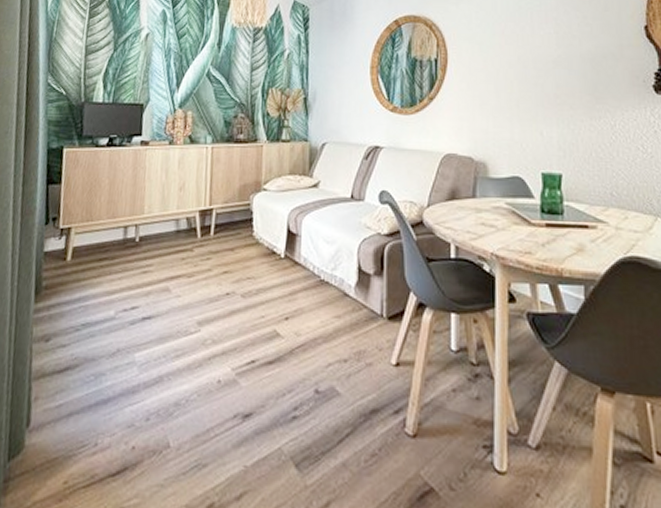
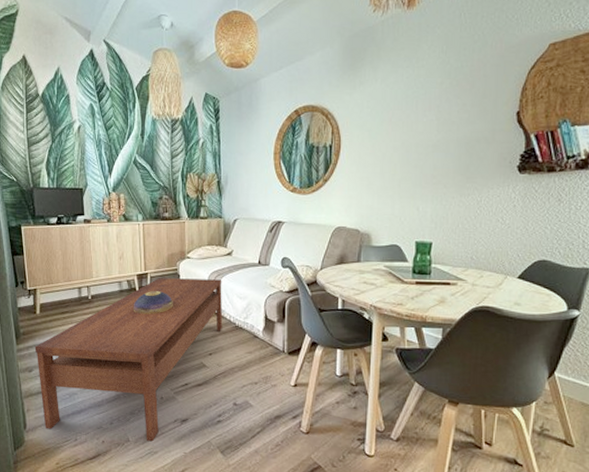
coffee table: none [55,215,306,449] -> present [34,278,223,442]
decorative bowl: none [190,232,243,263] -> present [133,291,173,314]

